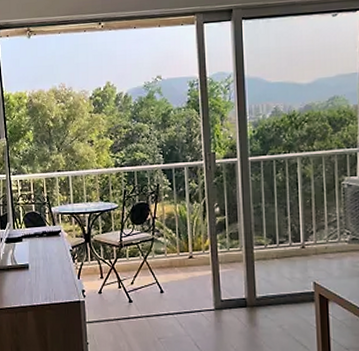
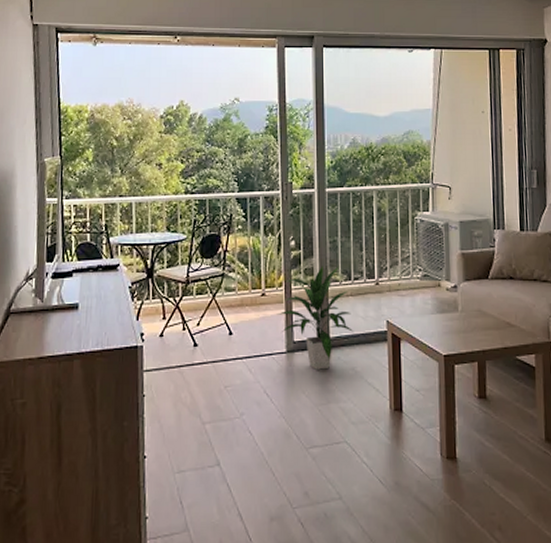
indoor plant: none [204,230,281,326] -> present [276,265,354,370]

